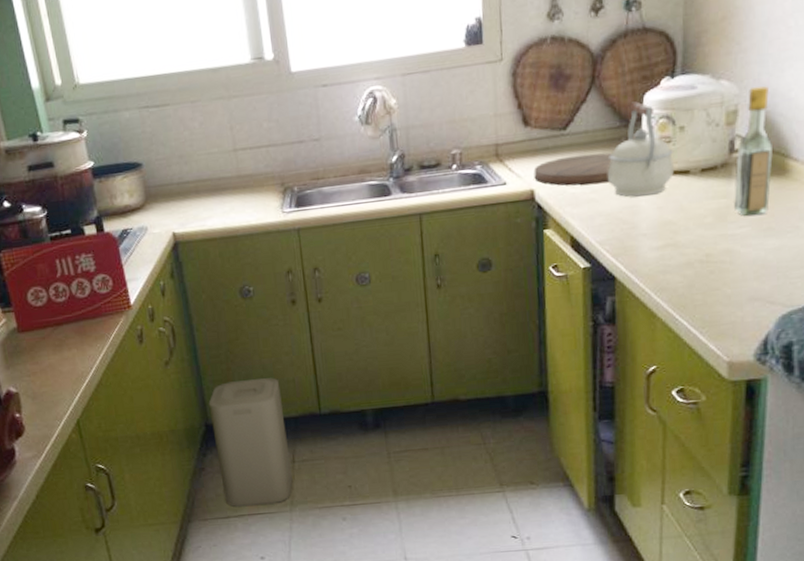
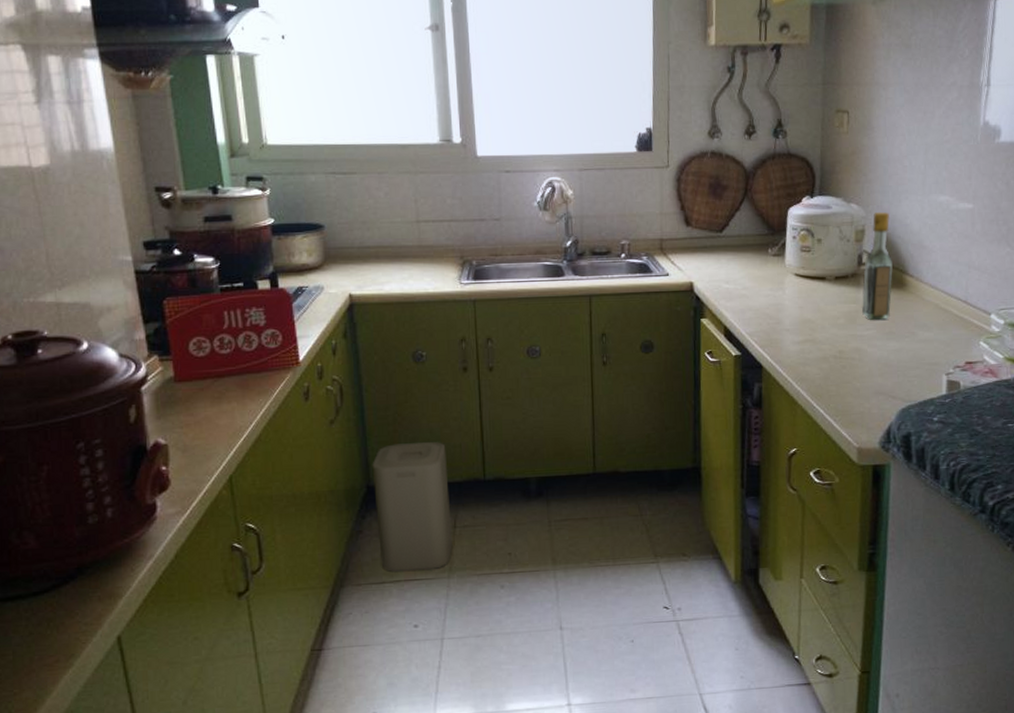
cutting board: present [533,152,612,186] -> none [693,255,761,282]
kettle: present [607,101,675,197] -> none [756,214,814,296]

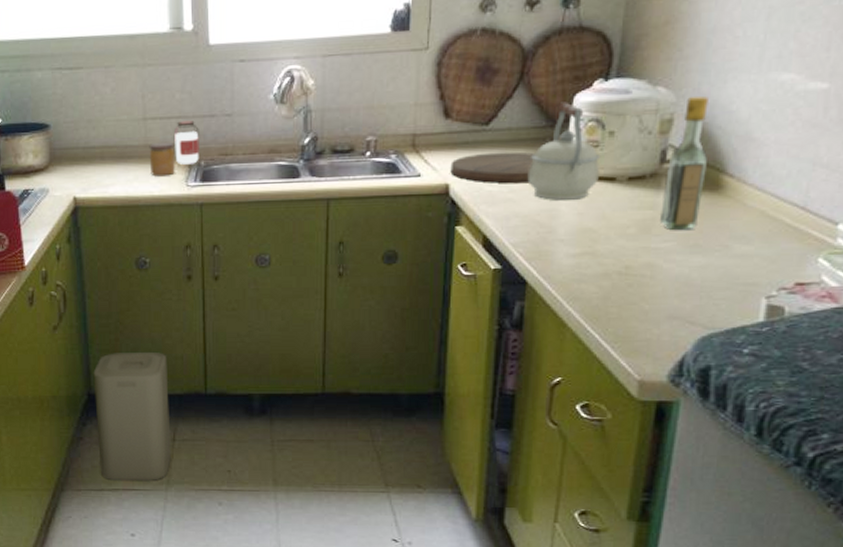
jar: none [423,242,448,275] -> present [149,141,175,176]
jar: none [446,224,471,264] -> present [173,121,199,165]
cutting board: none [693,255,761,282] -> present [450,151,534,184]
kettle: none [756,214,814,296] -> present [527,102,601,200]

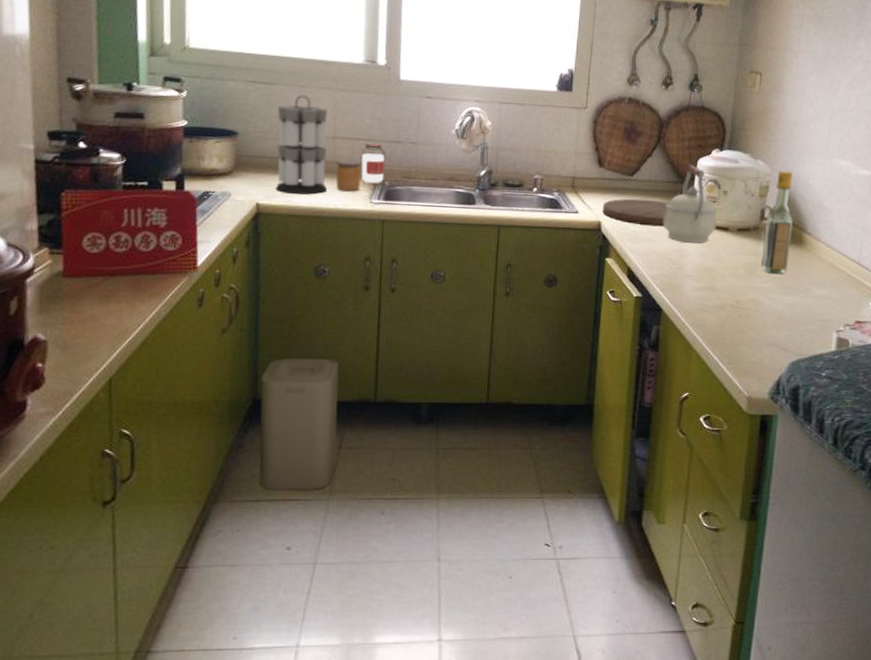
spice rack: none [85,75,141,184] -> present [275,94,328,194]

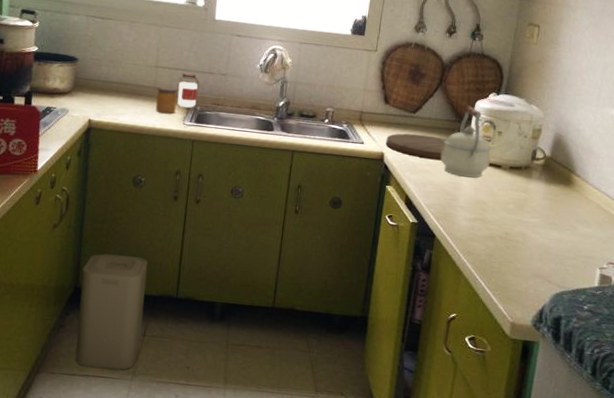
spice rack: present [275,94,328,194] -> none [105,29,153,114]
bottle: present [761,170,793,274] -> none [530,115,565,211]

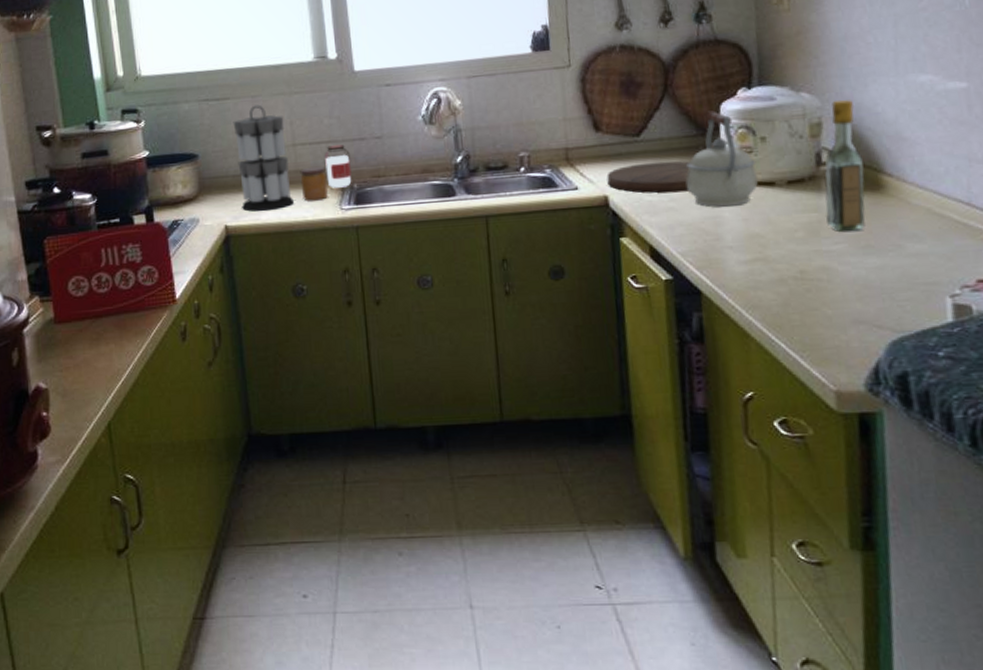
trash can: present [75,253,148,370] -> none [252,384,343,532]
spice rack: none [105,29,153,114] -> present [233,104,294,211]
bottle: none [530,115,565,211] -> present [824,99,865,231]

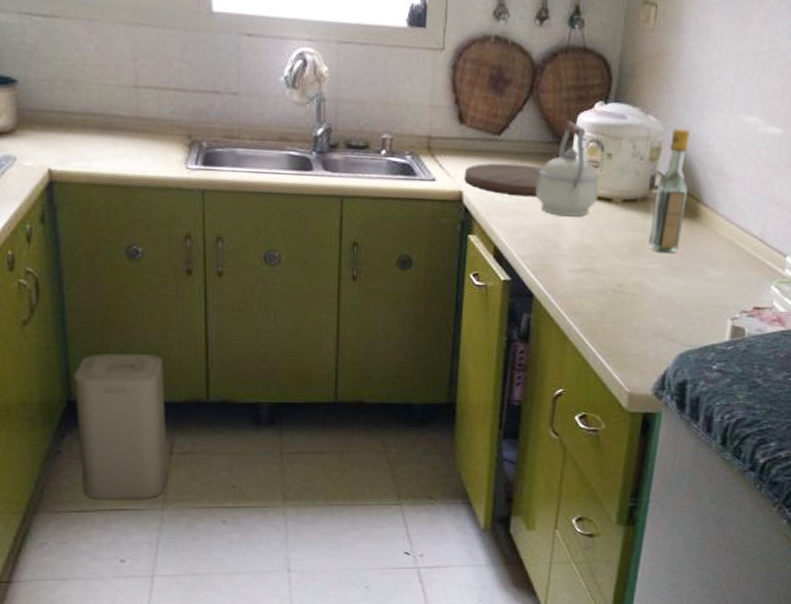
spice rack: present [233,104,294,211] -> none [62,30,132,159]
trash can: none [252,384,343,532] -> present [73,353,168,499]
jar: present [300,166,328,201] -> none [141,114,172,155]
jar: present [324,144,352,188] -> none [170,94,201,144]

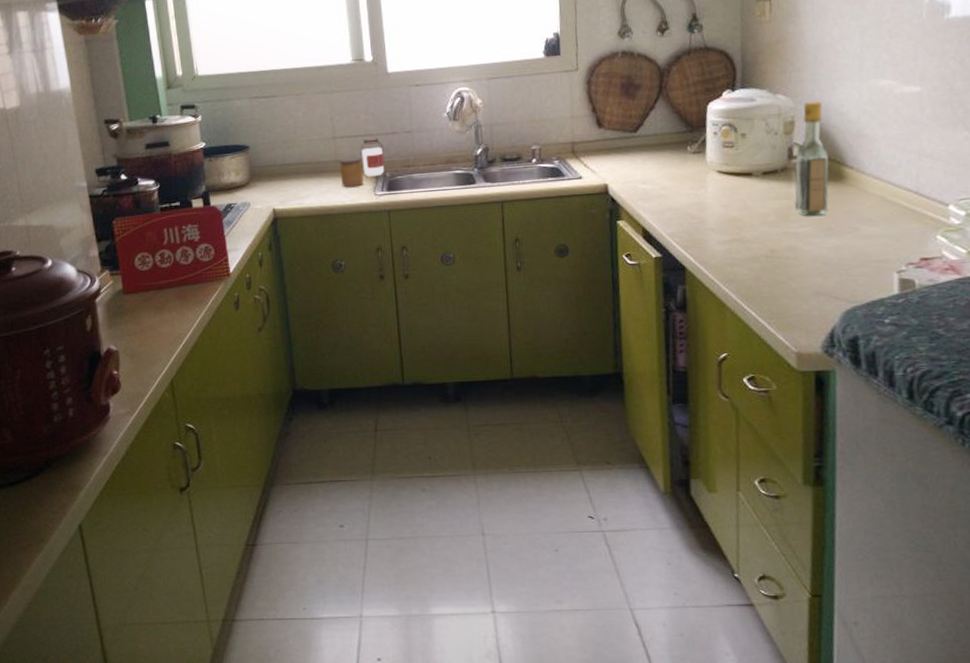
trash can: present [73,353,168,499] -> none [297,347,374,472]
jar: none [141,114,172,155] -> present [339,156,364,188]
jar: none [170,94,201,144] -> present [360,138,385,177]
cutting board: present [464,163,542,197] -> none [607,154,680,182]
kettle: present [535,120,600,217] -> none [675,110,738,195]

